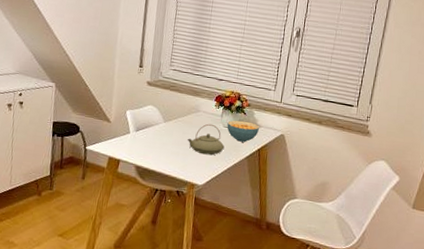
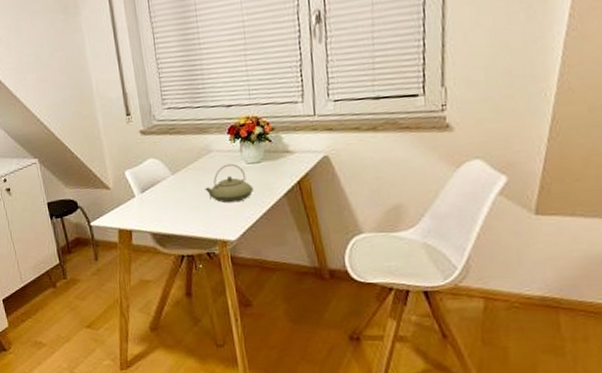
cereal bowl: present [227,120,260,143] -> none [250,149,294,178]

